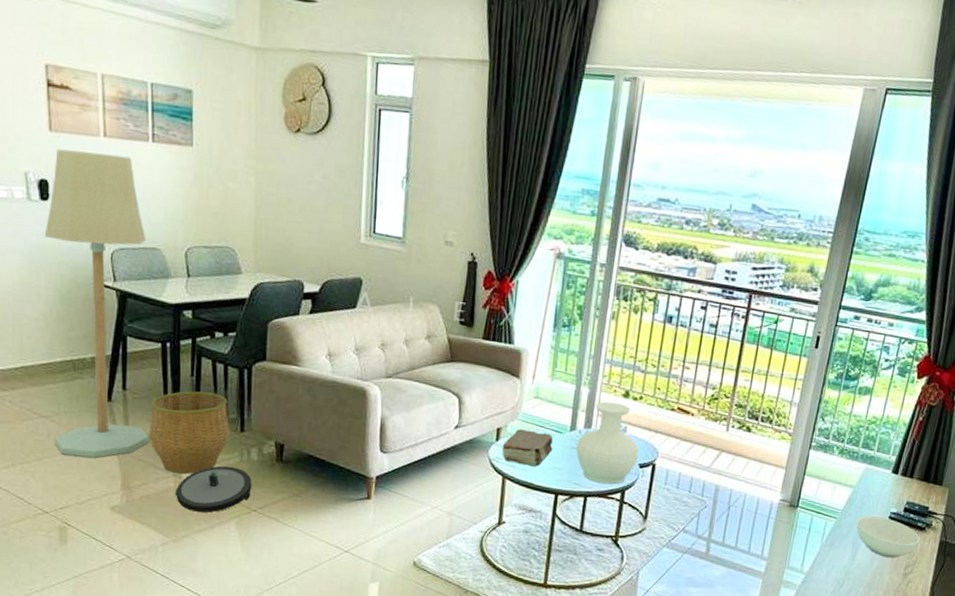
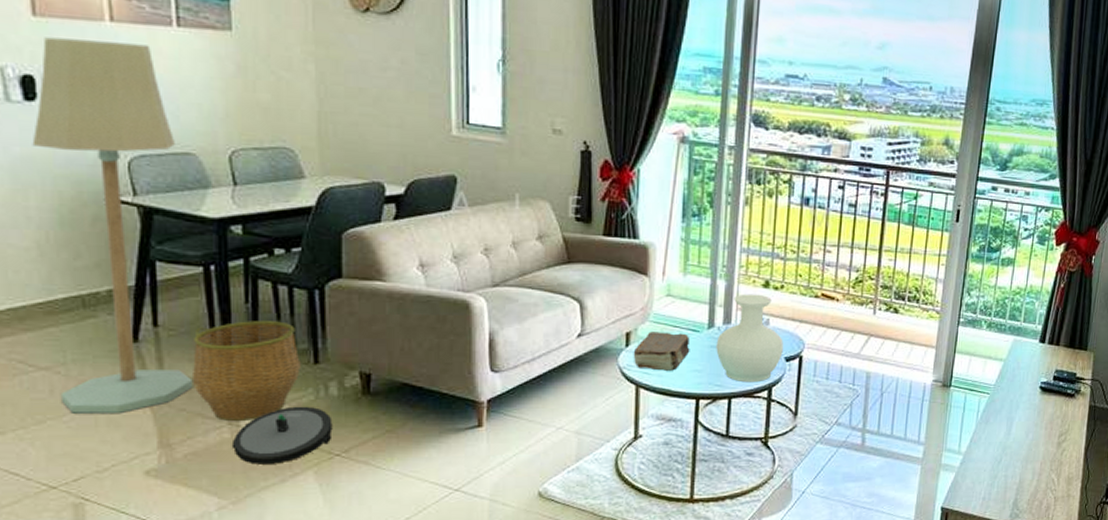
bowl: present [856,516,920,558] -> none [1009,388,1071,428]

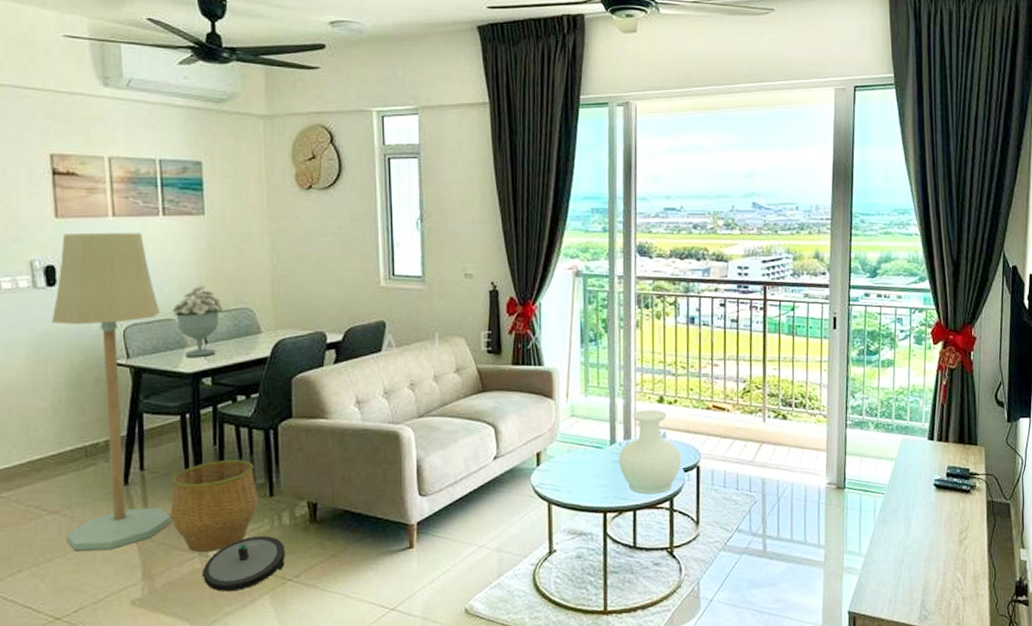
bouquet: none [192,116,258,202] -> present [173,286,225,358]
book: present [633,332,690,371] -> none [544,450,595,487]

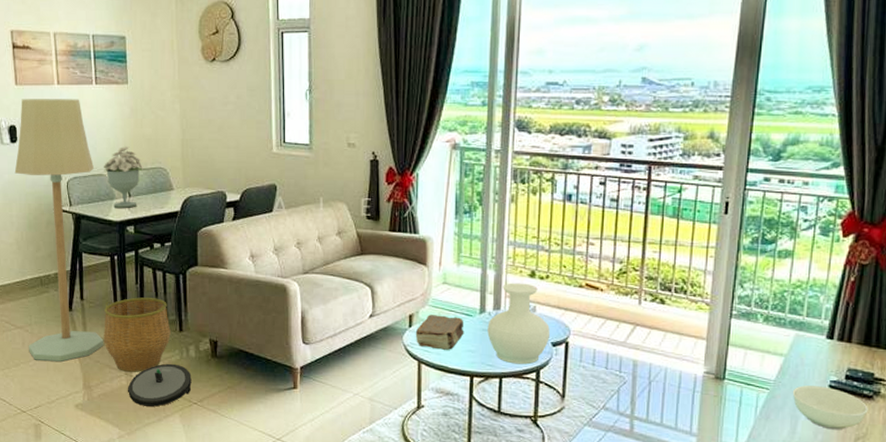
book: none [544,450,595,487] -> present [415,315,464,350]
bowl: none [904,485,968,526] -> present [792,385,868,430]

